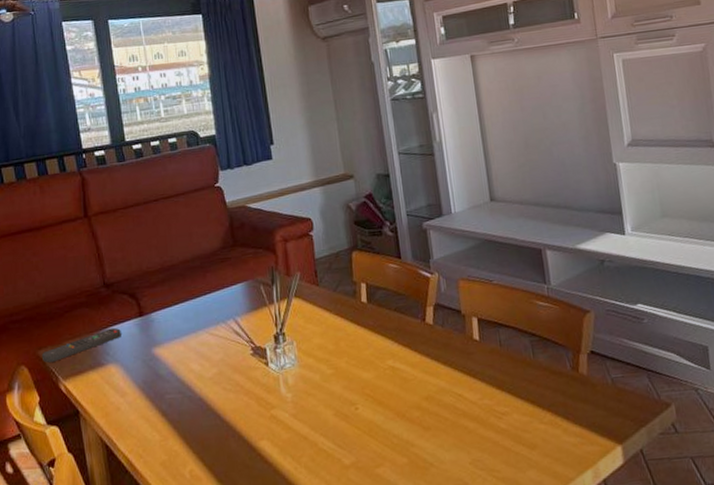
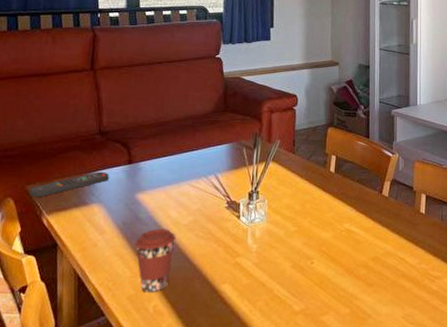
coffee cup: none [159,384,203,458] -> present [134,229,176,294]

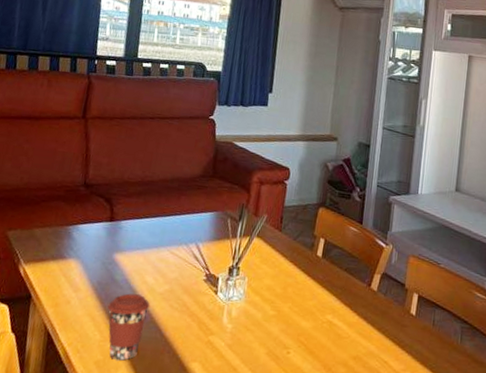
remote control: present [29,171,109,197] -> none [9,225,90,245]

